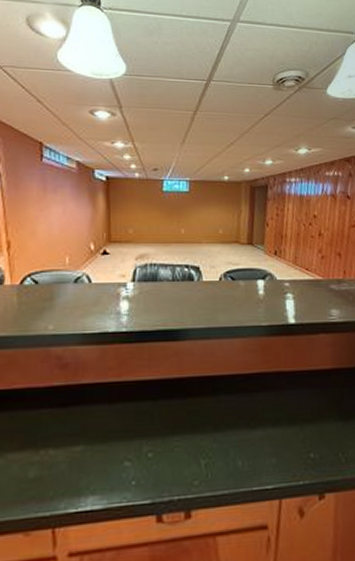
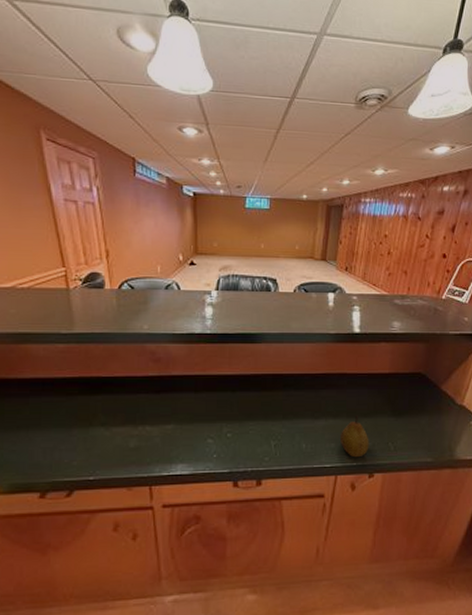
fruit: none [281,421,317,475] -> present [339,415,369,458]

